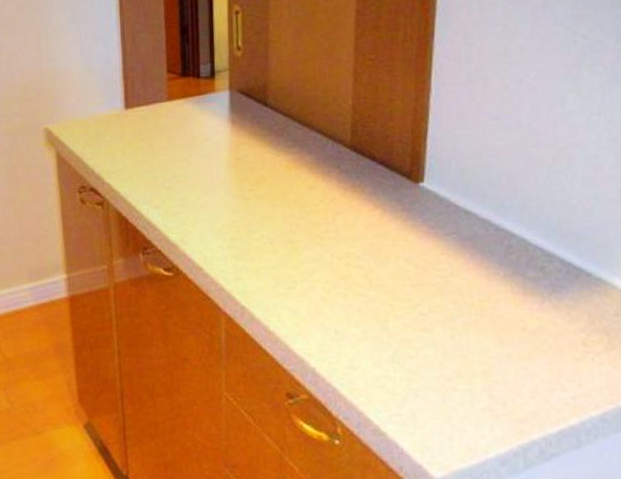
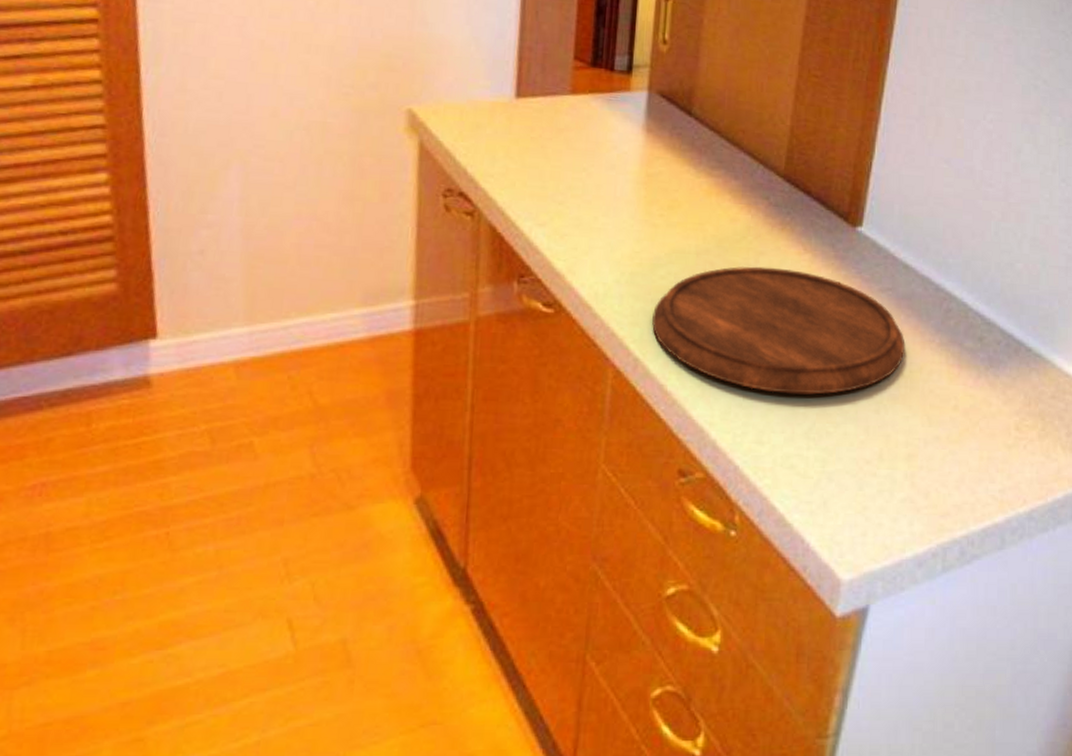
cutting board: none [252,223,473,327] -> present [652,266,906,395]

